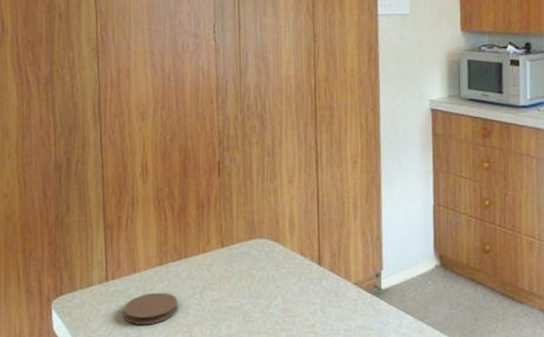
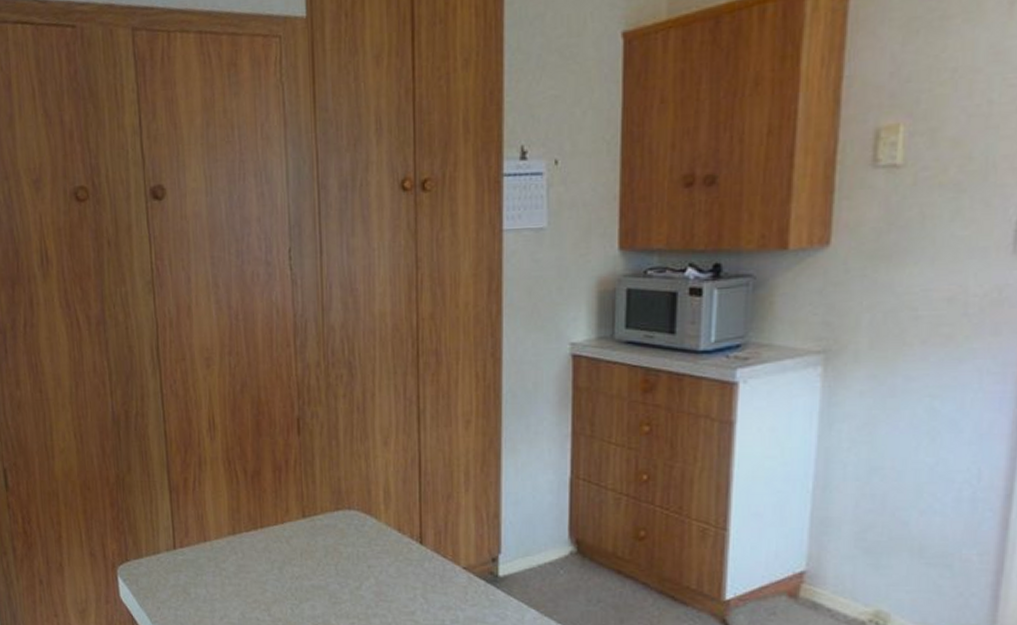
coaster: present [124,292,178,325] -> none [194,564,255,600]

